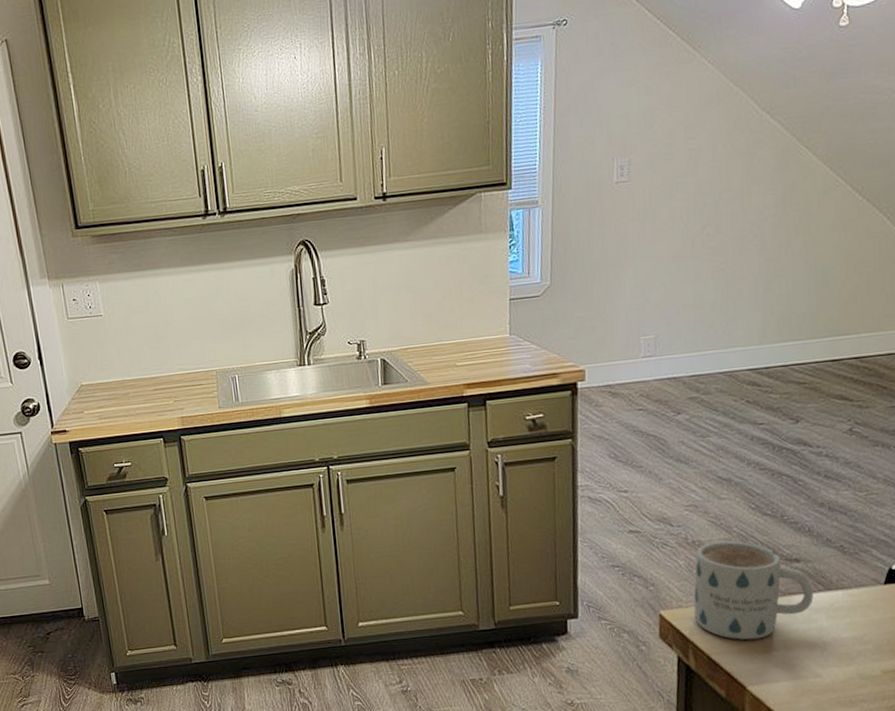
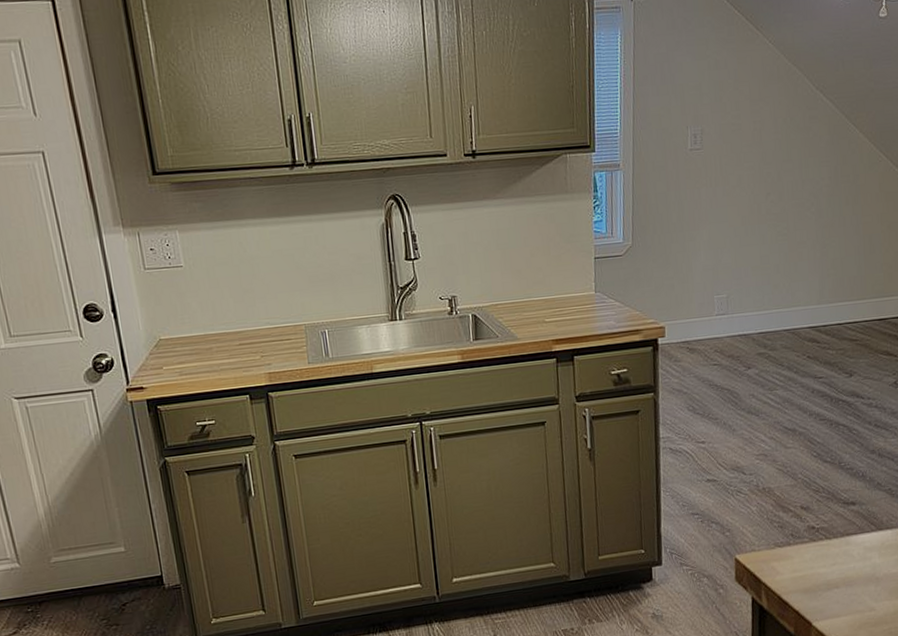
mug: present [694,541,814,640] -> none [765,487,868,579]

